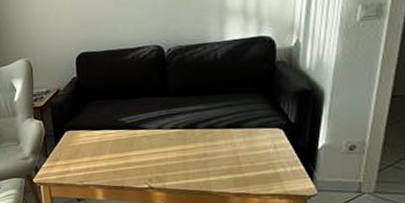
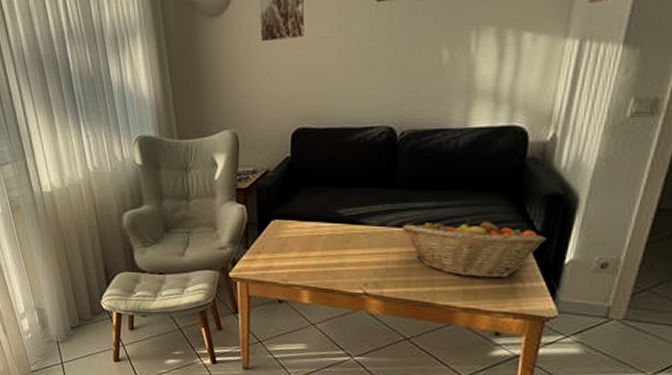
fruit basket: none [176,117,301,167] -> present [402,218,547,278]

